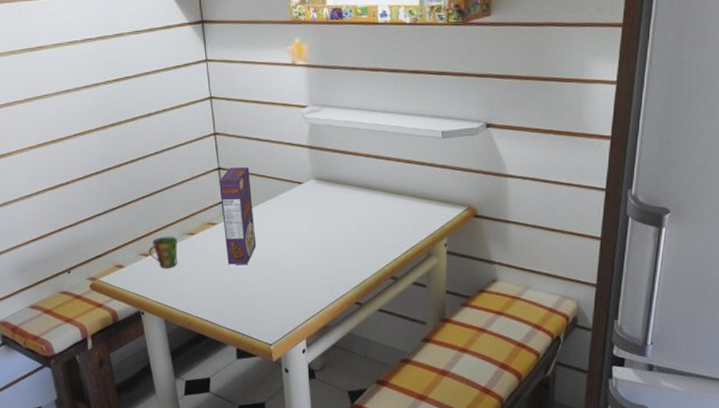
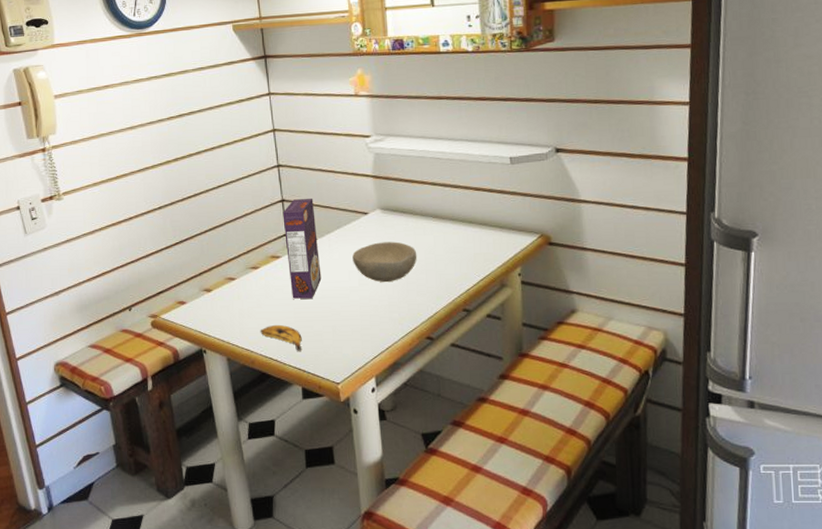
cup: present [148,236,178,268] -> none [211,270,241,303]
banana: none [196,288,237,314] -> present [260,324,302,351]
bowl: none [287,211,349,250] -> present [352,241,417,282]

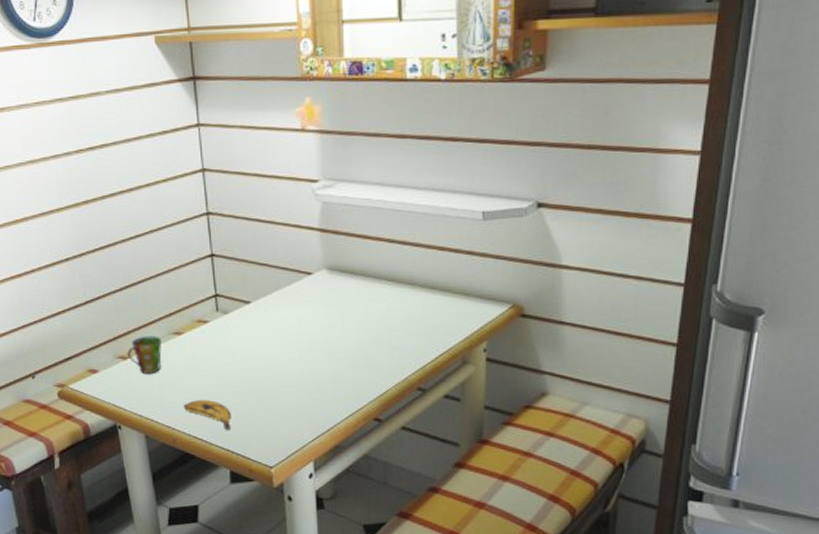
cup: none [211,270,241,303] -> present [127,335,162,373]
cereal box: present [282,199,322,299] -> none [212,254,256,371]
bowl: present [352,241,417,282] -> none [292,308,368,354]

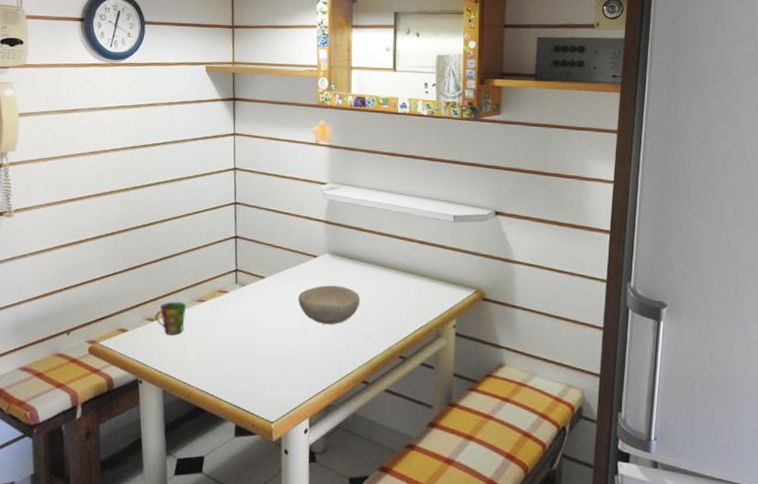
banana: present [183,399,231,430] -> none [199,359,241,387]
bowl: none [292,308,368,354] -> present [298,285,360,324]

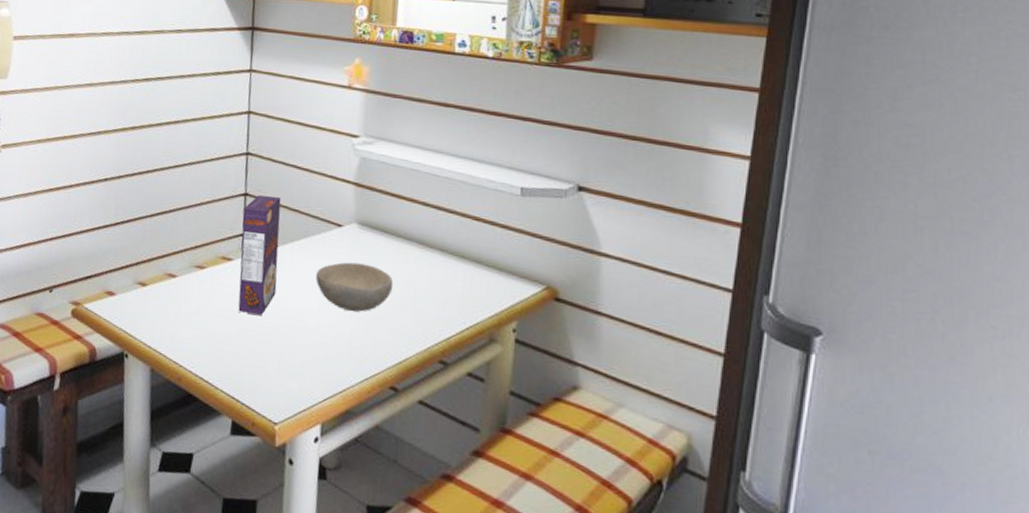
cup: present [155,301,186,335] -> none [147,265,183,305]
cereal box: none [234,237,266,335] -> present [238,195,281,315]

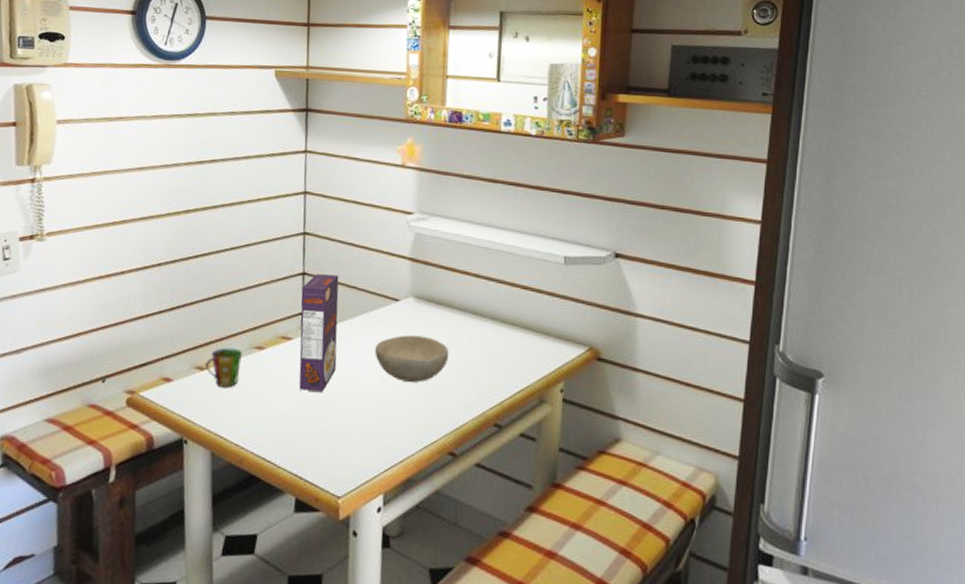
cup: none [147,265,183,305] -> present [205,347,242,387]

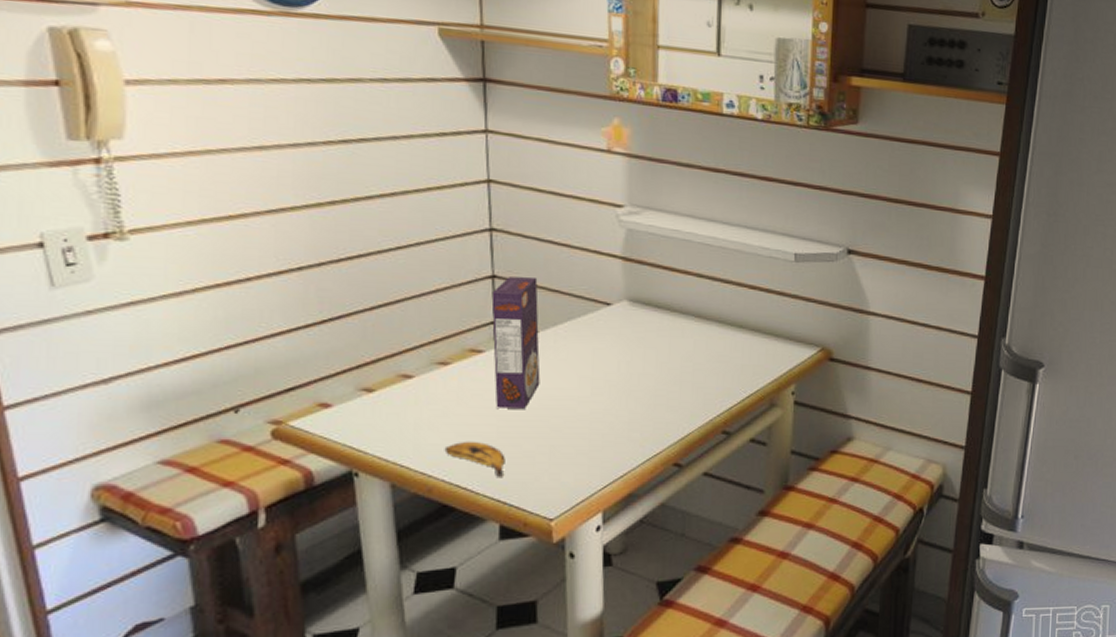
cup: present [205,347,242,387] -> none [374,364,421,410]
banana: none [255,418,304,453] -> present [444,441,505,477]
bowl: present [375,335,449,382] -> none [585,342,671,393]

